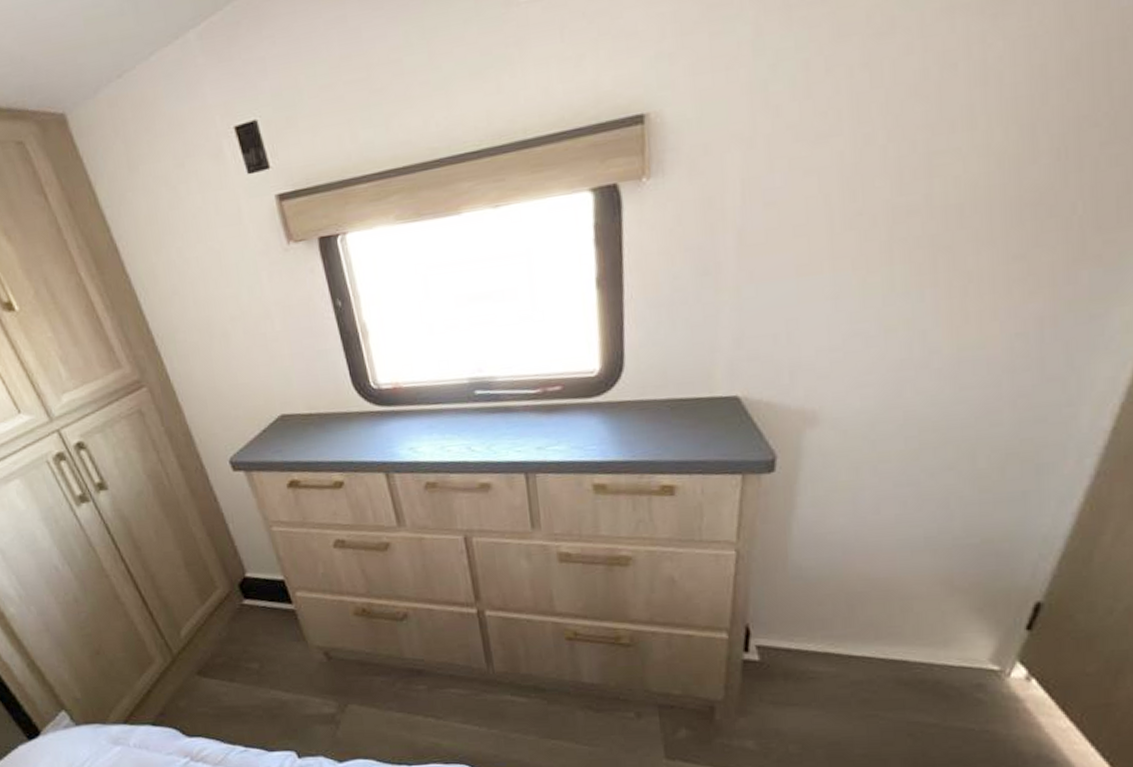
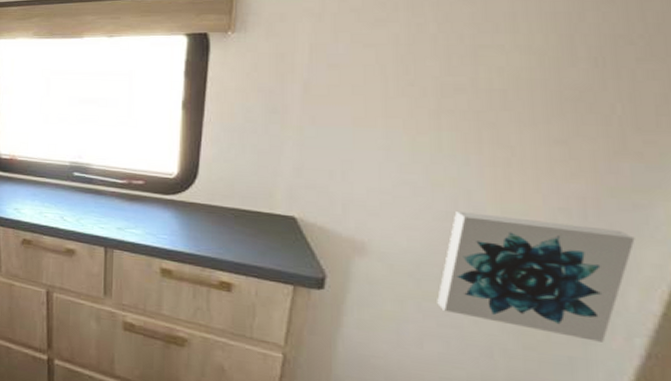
wall art: none [893,346,1090,471] -> present [437,211,635,343]

